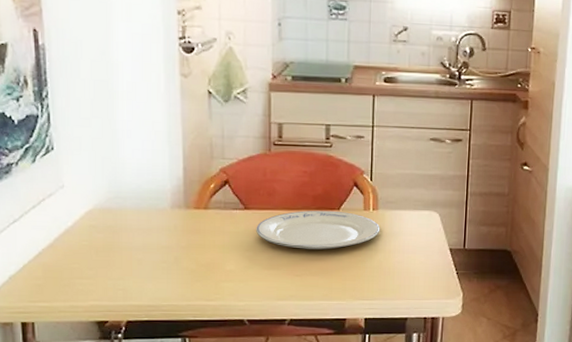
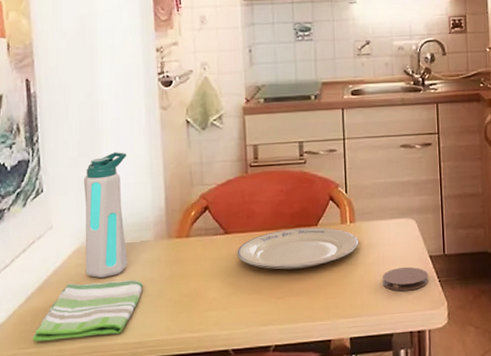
dish towel: none [43,243,159,297] -> present [32,280,144,342]
water bottle: none [96,116,144,242] -> present [83,152,128,279]
coaster: none [401,257,447,280] -> present [382,266,429,291]

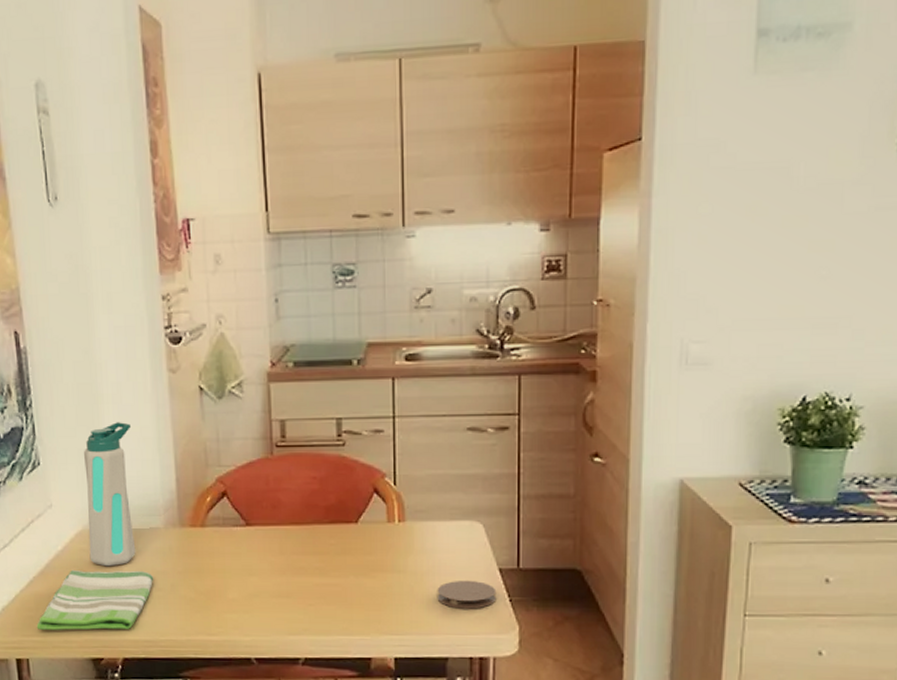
plate: present [237,227,359,270] -> none [260,524,409,573]

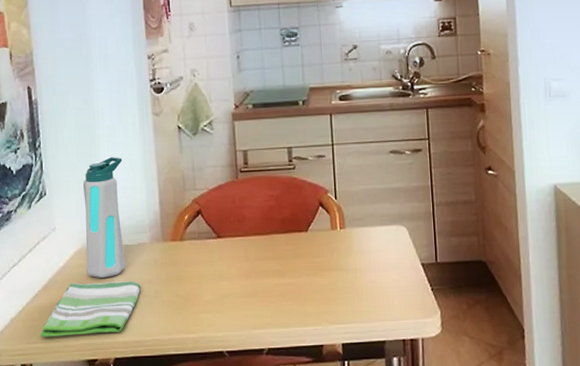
coaster: present [437,580,497,609] -> none [373,274,421,299]

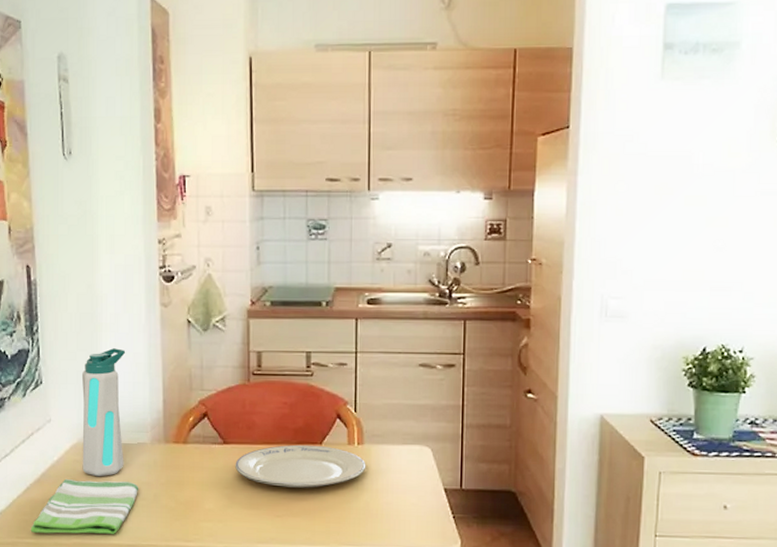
plate: none [229,232,349,274] -> present [235,444,366,488]

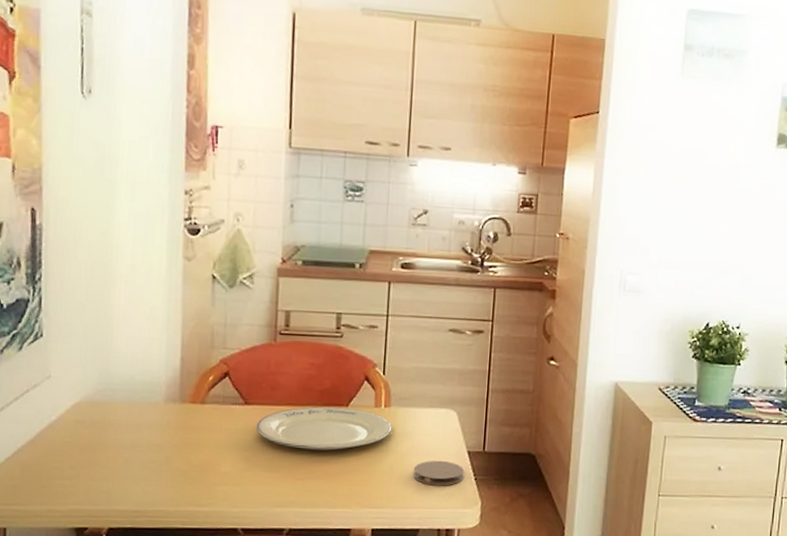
dish towel: present [30,478,139,534] -> none [19,439,149,500]
water bottle: present [81,348,126,477] -> none [84,301,142,438]
coaster: none [389,497,442,524] -> present [413,460,465,486]

